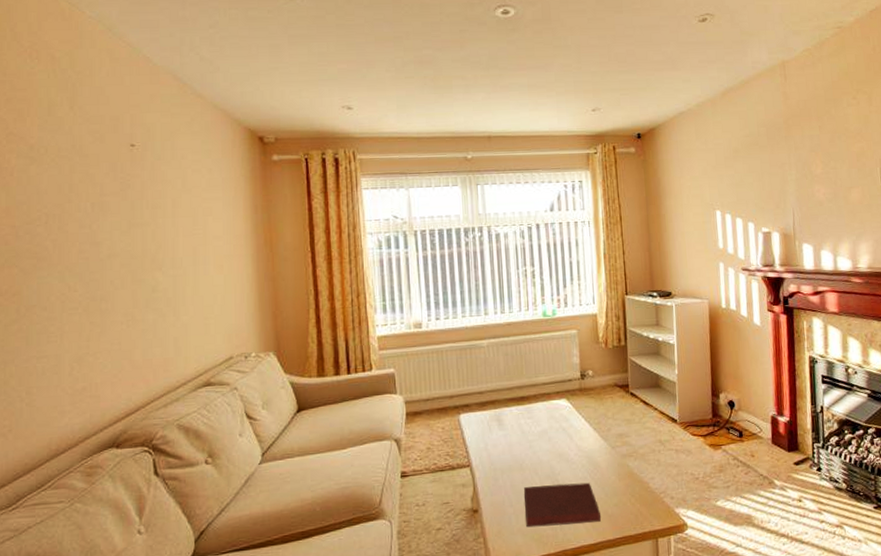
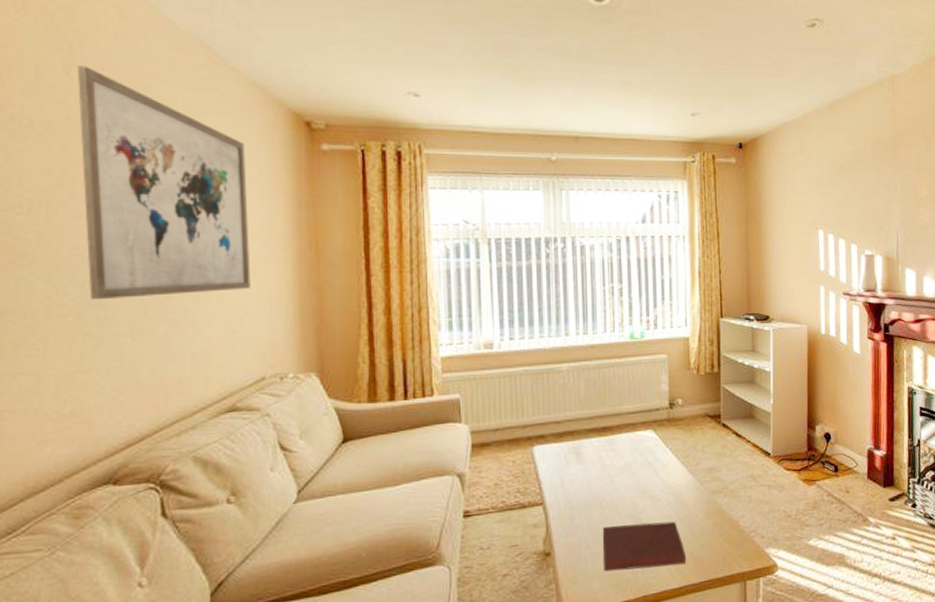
wall art: none [79,101,219,295] -> present [77,65,251,300]

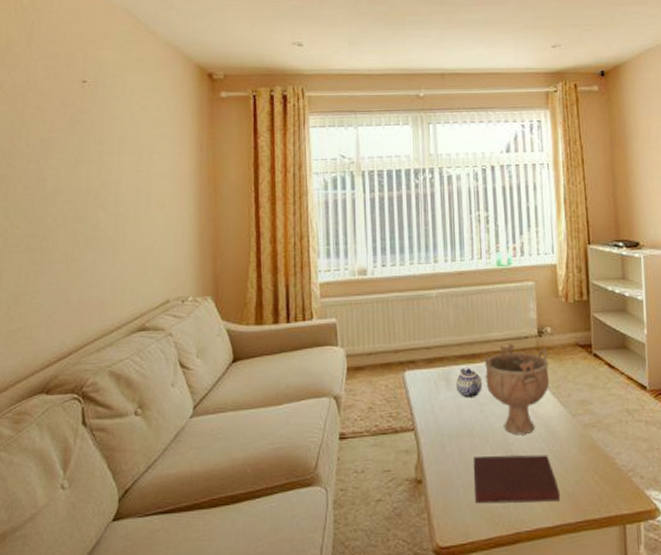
wall art: present [77,65,251,300] -> none [36,38,161,232]
teapot: none [586,441,613,471] -> present [456,368,482,399]
decorative bowl: none [616,415,680,505] -> present [484,343,550,435]

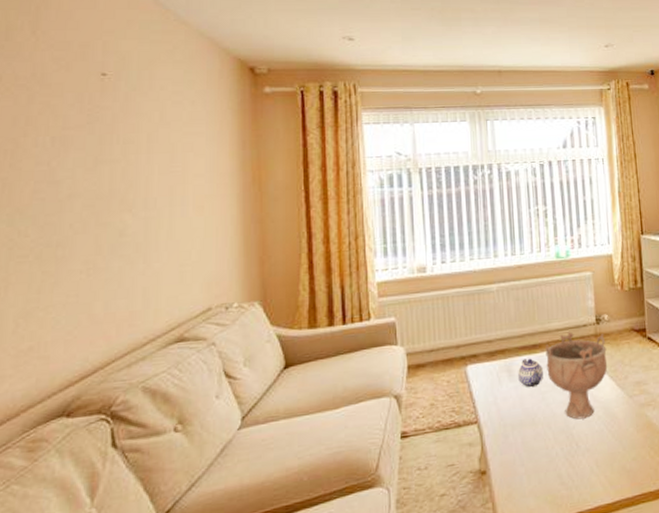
notebook: present [473,454,560,504] -> none [536,435,619,489]

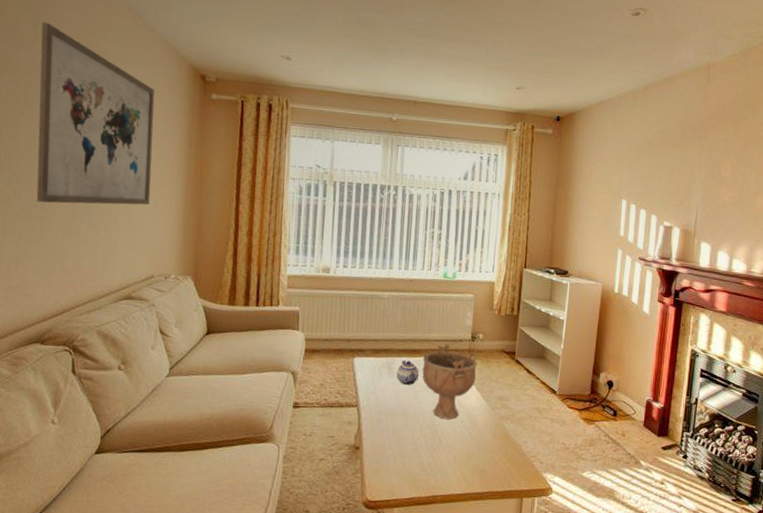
wall art: none [42,25,198,241] -> present [36,22,155,205]

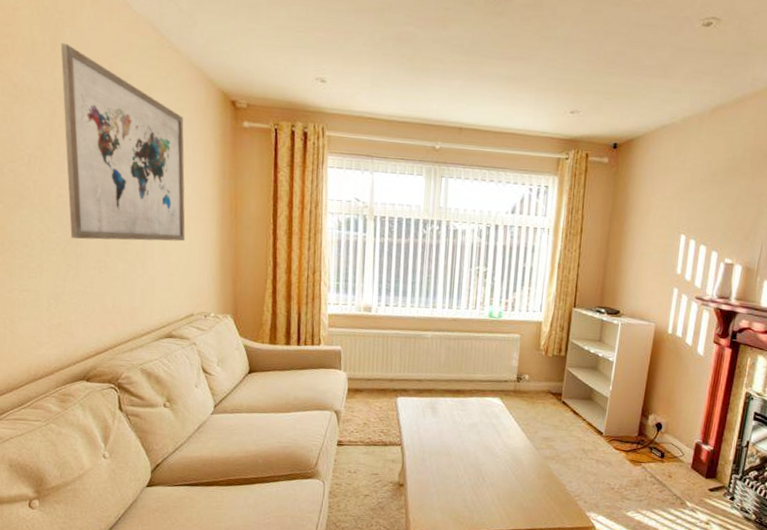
teapot: present [397,360,419,386] -> none [440,400,463,426]
decorative bowl: present [422,343,478,420] -> none [466,384,523,459]

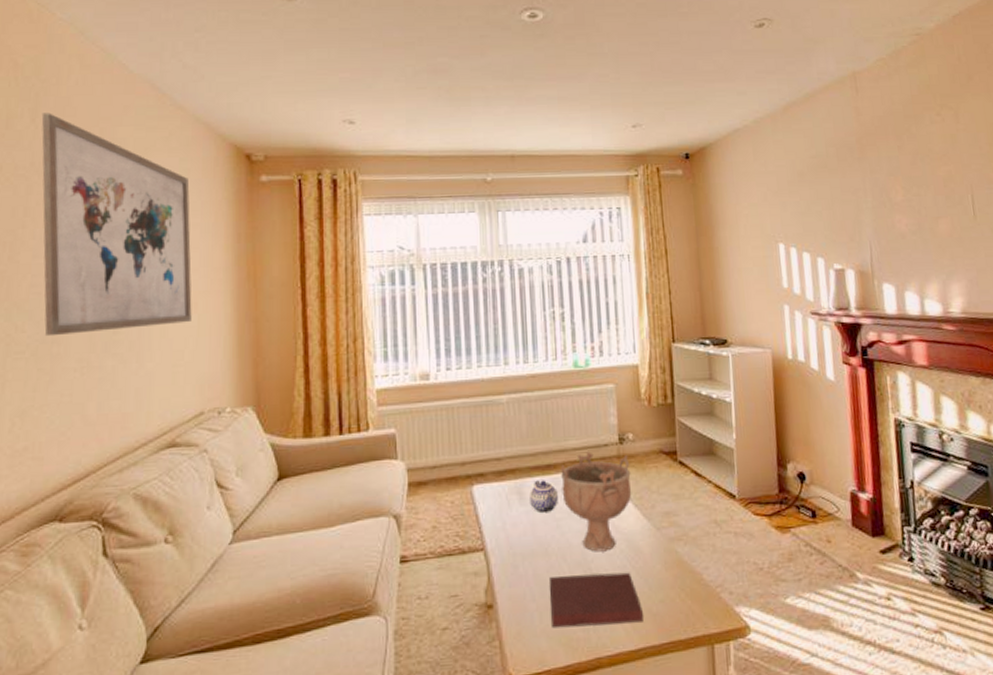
teapot: none [440,400,463,426] -> present [530,480,558,514]
notebook: none [446,471,516,512] -> present [549,572,643,629]
decorative bowl: none [466,384,523,459] -> present [561,451,632,552]

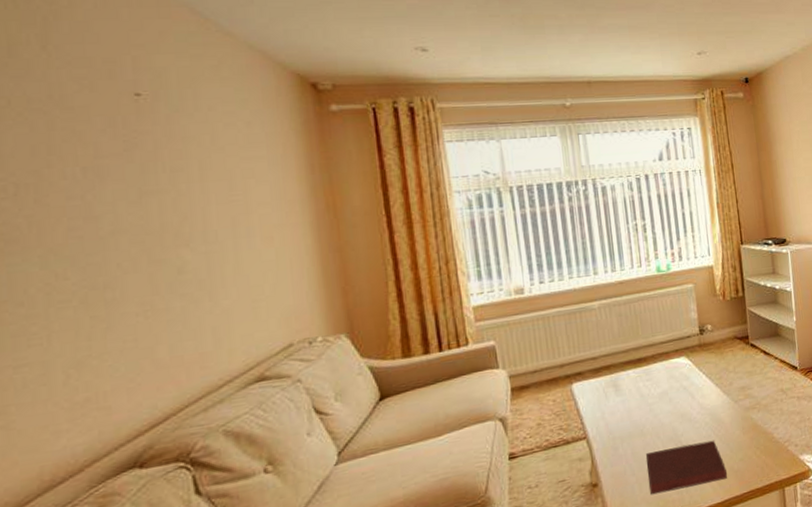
wall art: present [41,113,192,337] -> none [54,39,268,283]
teapot: present [530,480,558,514] -> none [624,372,650,401]
decorative bowl: present [561,451,632,552] -> none [650,343,713,428]

